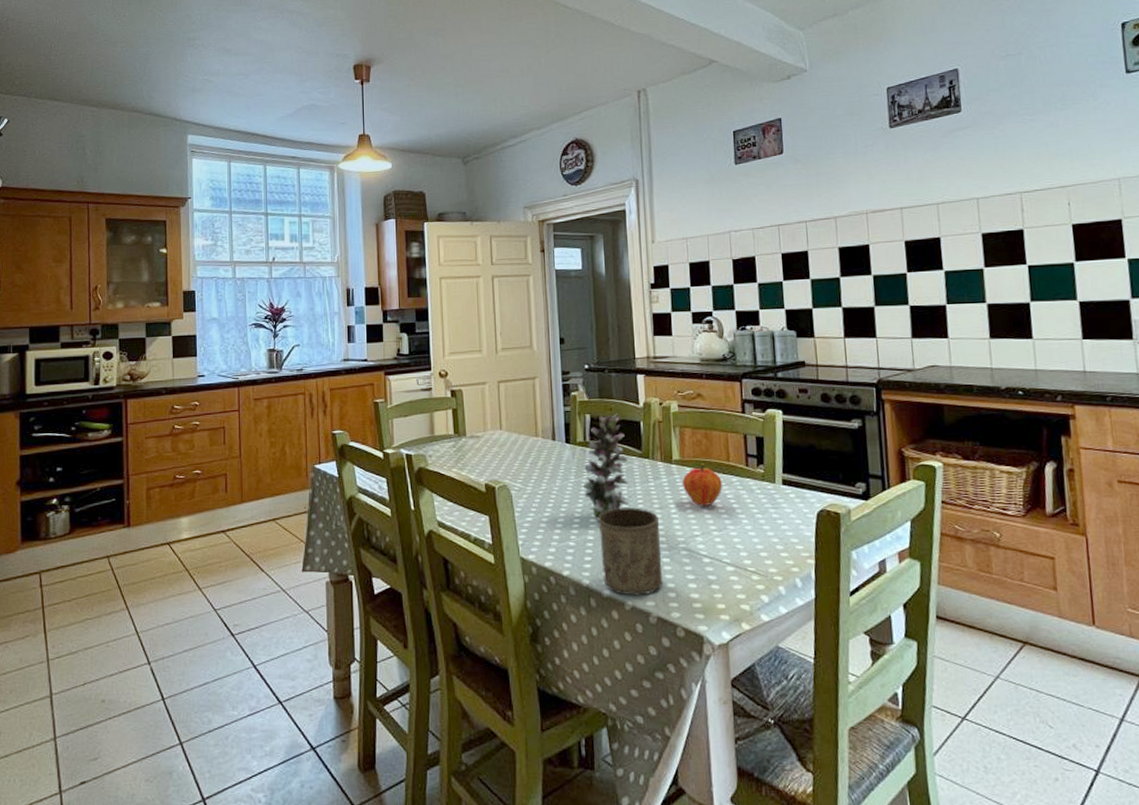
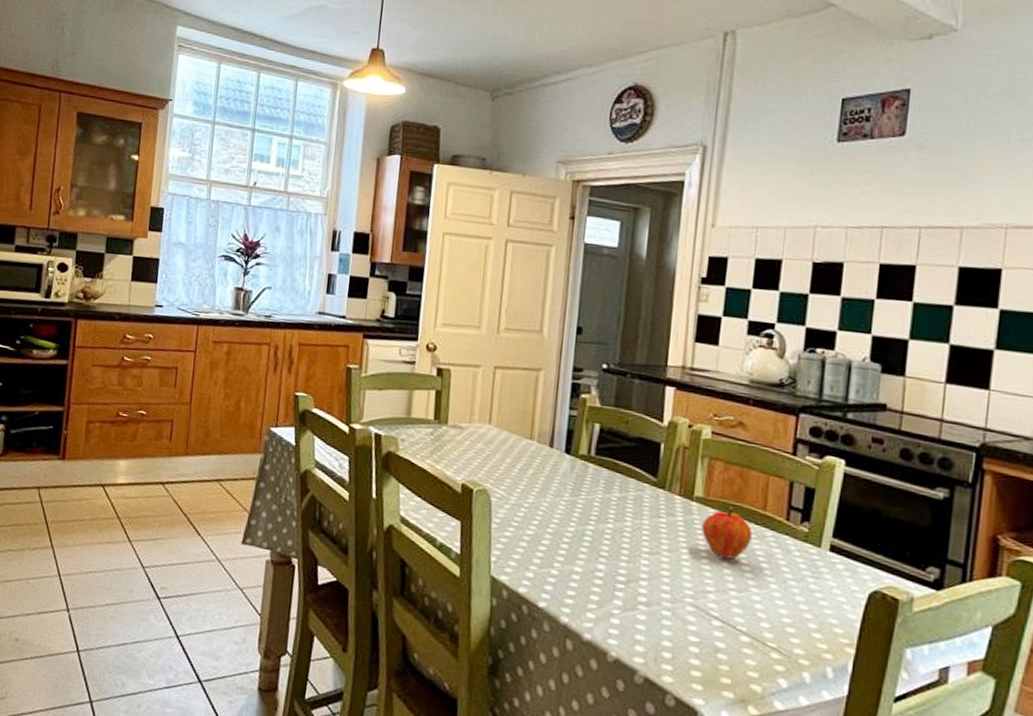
flower: present [584,413,629,520] -> none [578,427,639,550]
cup: present [598,507,663,596] -> none [586,540,666,649]

